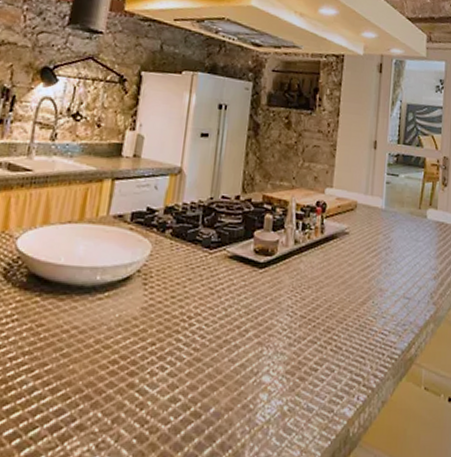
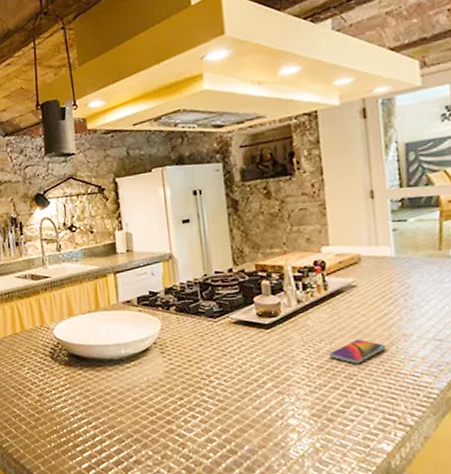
smartphone: none [312,290,364,317] -> present [328,340,386,365]

